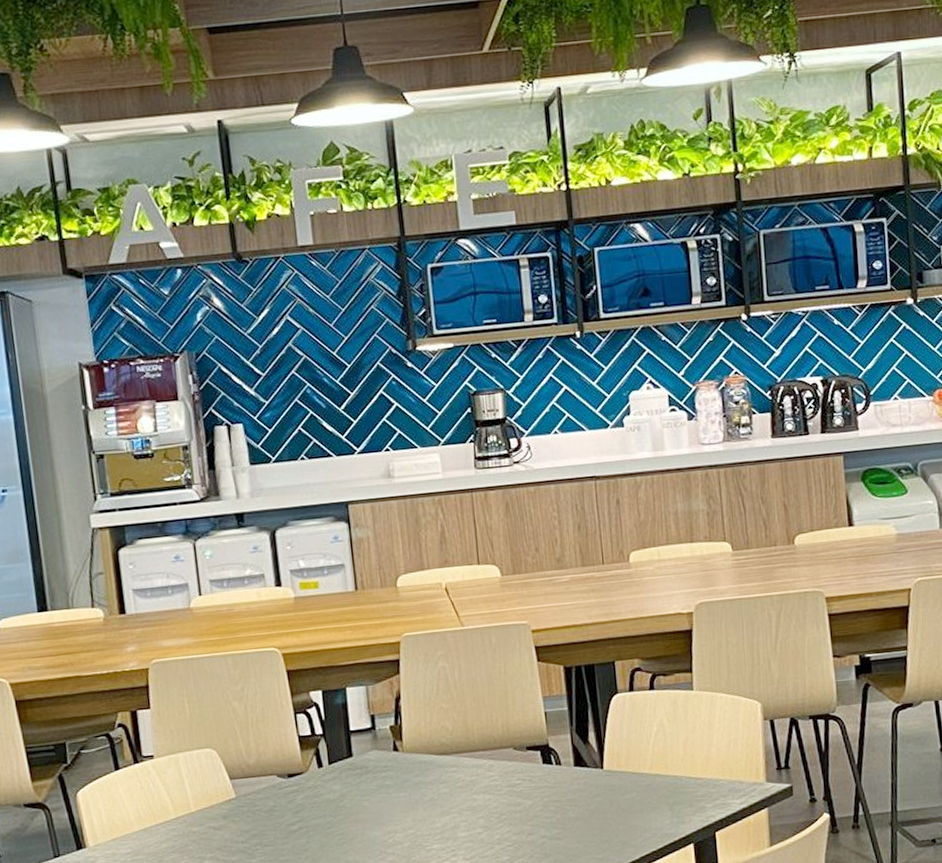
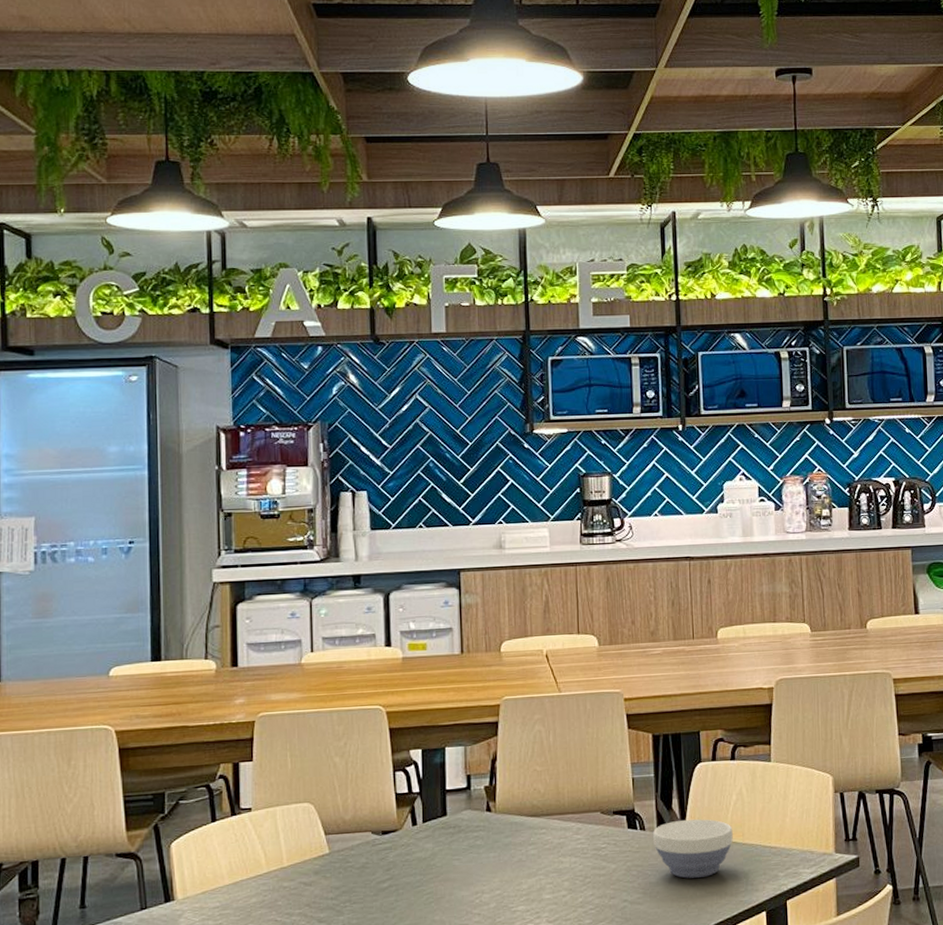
bowl: none [570,751,656,813] -> present [653,819,733,879]

